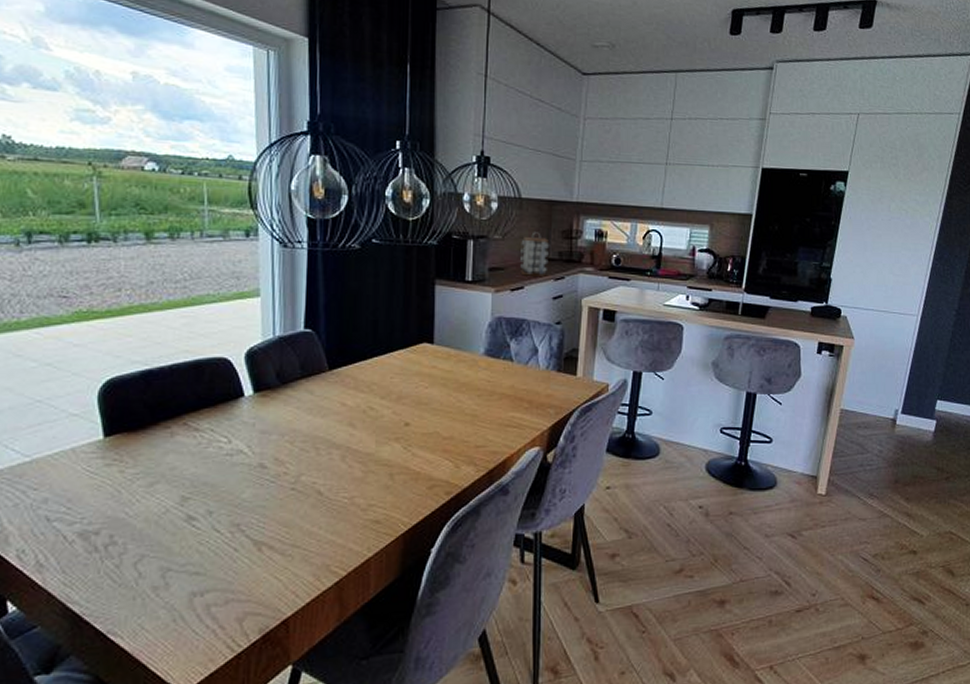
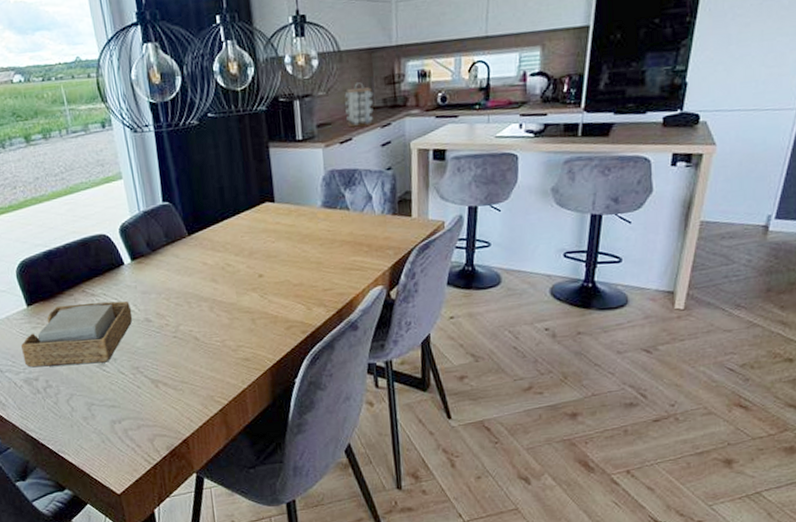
napkin holder: none [84,439,244,517] -> present [21,300,133,368]

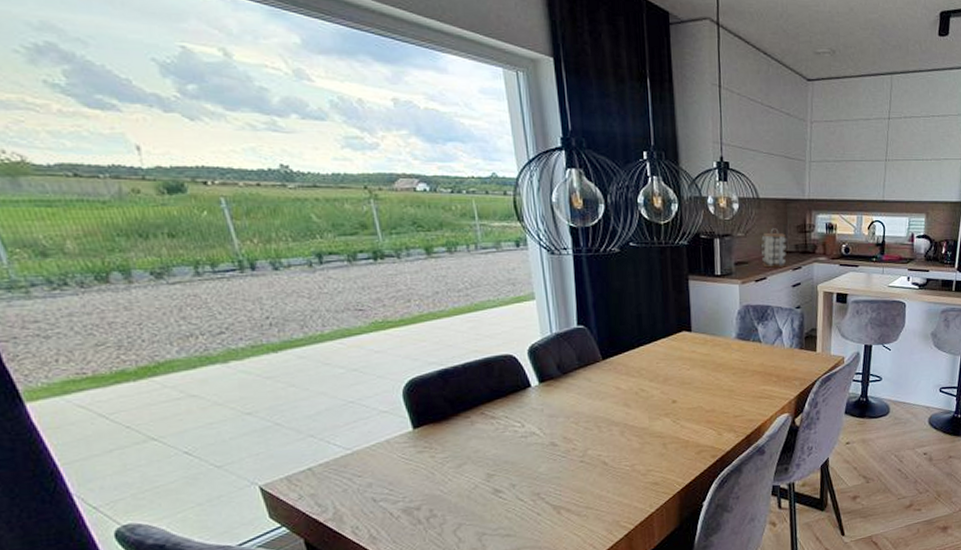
napkin holder: present [21,300,133,368] -> none [402,424,537,496]

